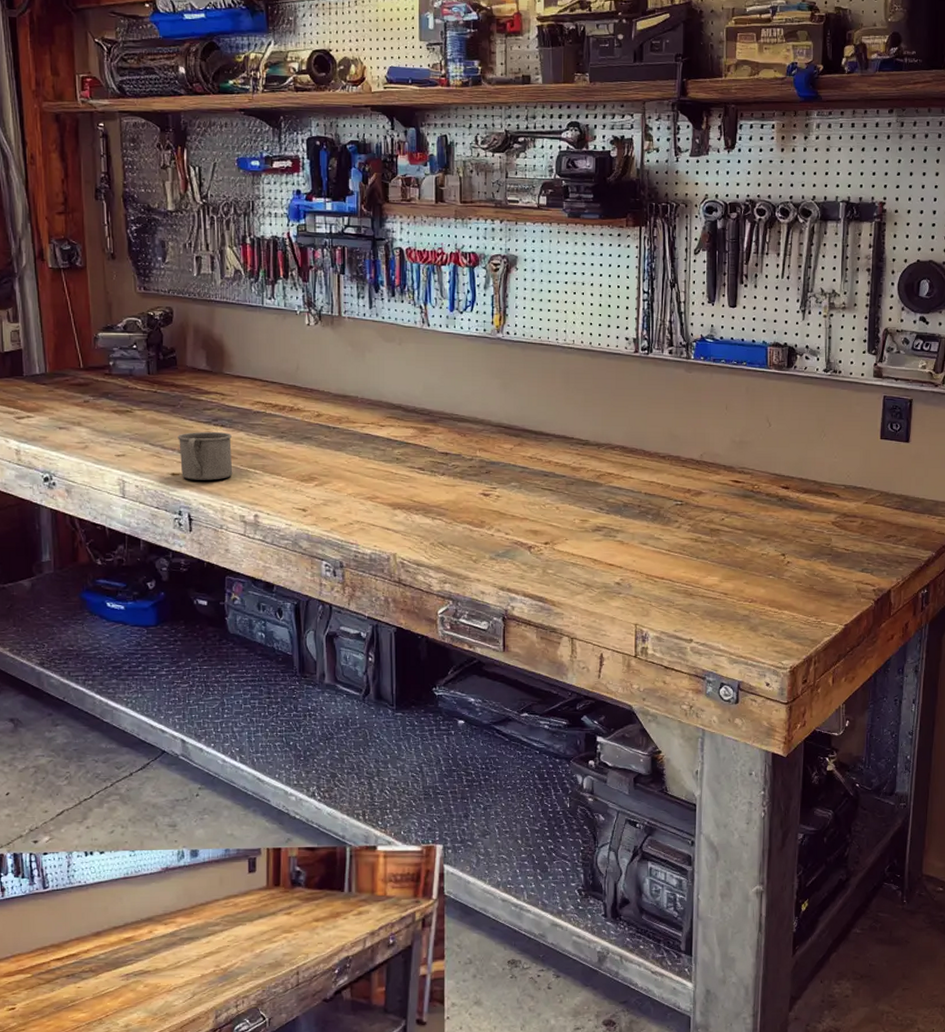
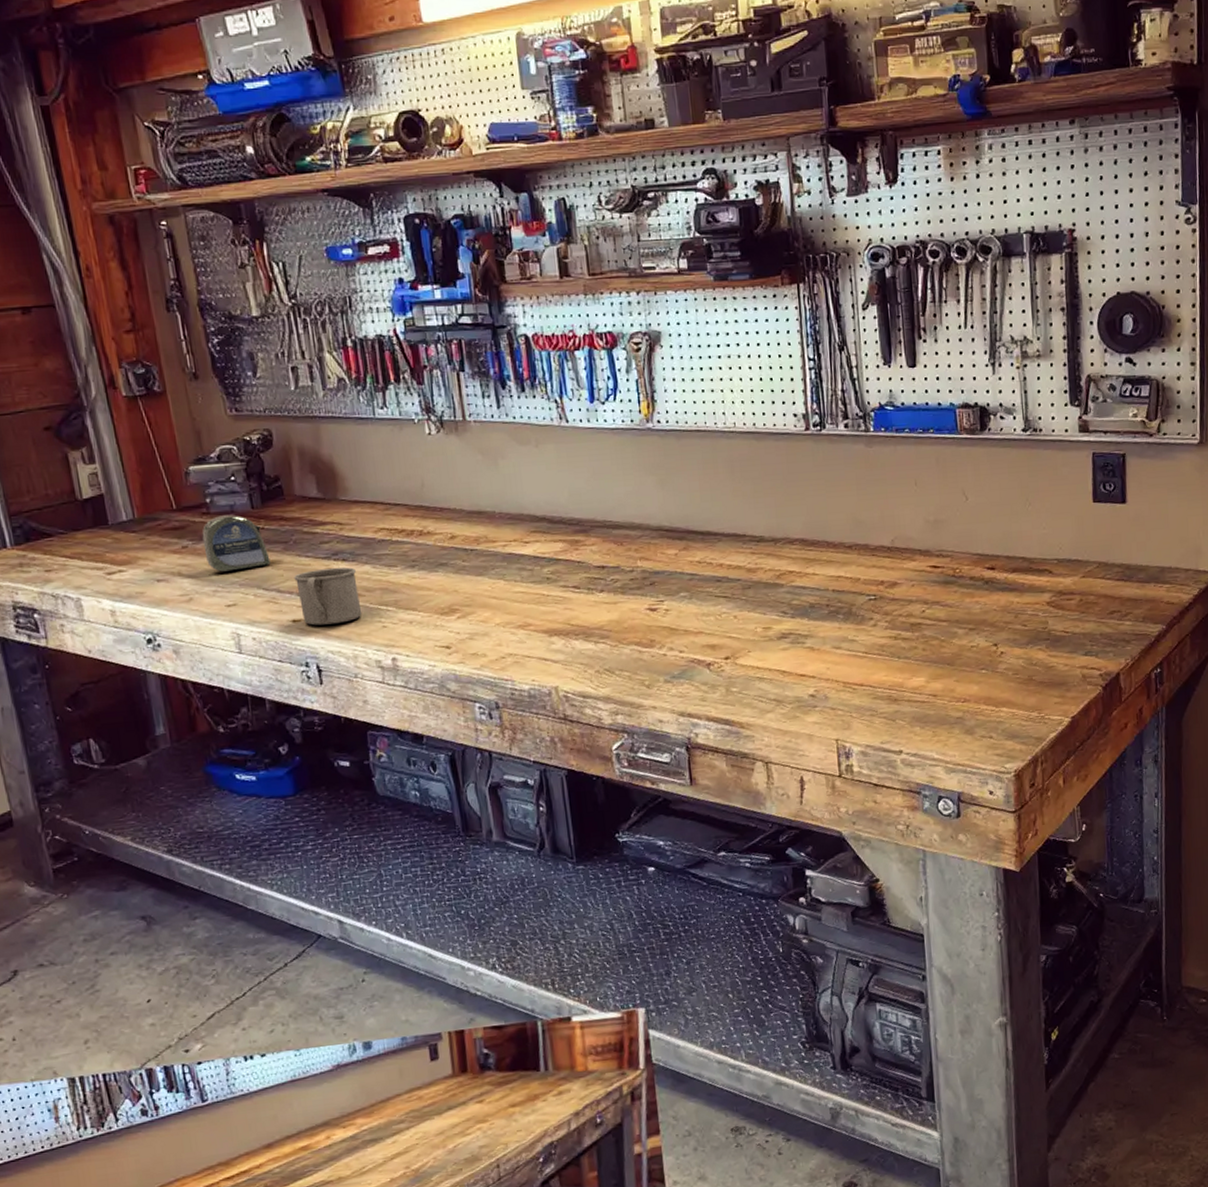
tape measure: none [102,377,159,426] -> present [202,514,271,572]

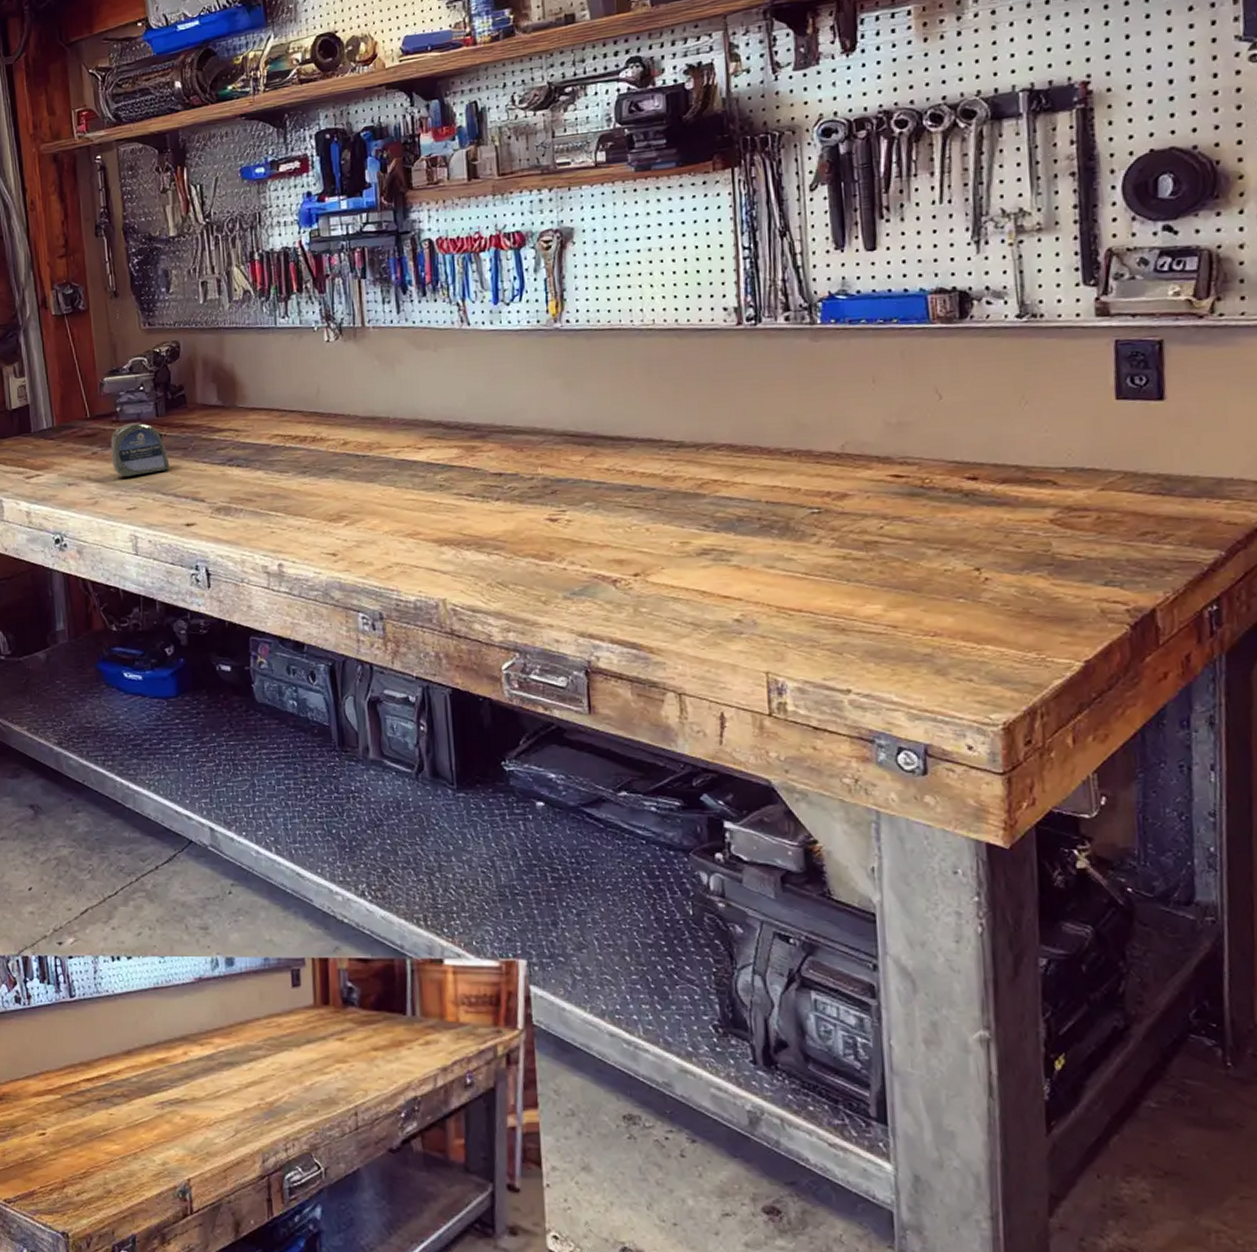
mug: present [294,567,362,626] -> none [190,473,252,530]

